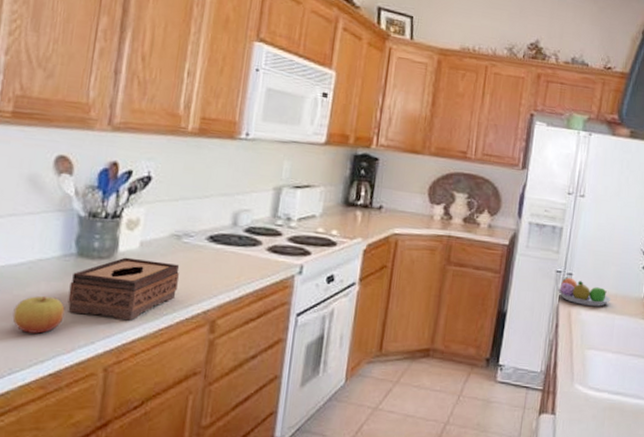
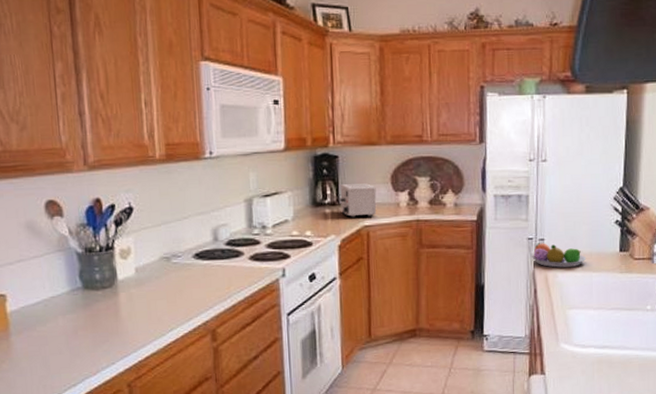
apple: present [12,296,65,334] -> none [40,328,84,362]
tissue box: present [68,257,180,321] -> none [83,283,176,340]
toaster: none [372,188,412,226] -> present [339,183,377,218]

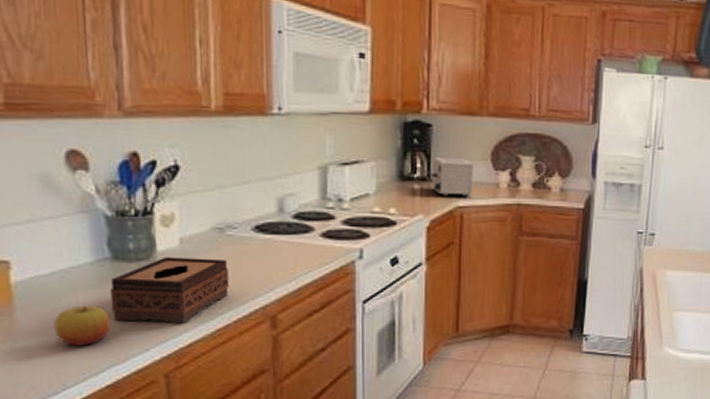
apple: none [40,328,84,362] -> present [54,306,111,346]
tissue box: none [83,283,176,340] -> present [110,257,229,324]
fruit bowl: present [531,243,587,268] -> none [639,238,698,266]

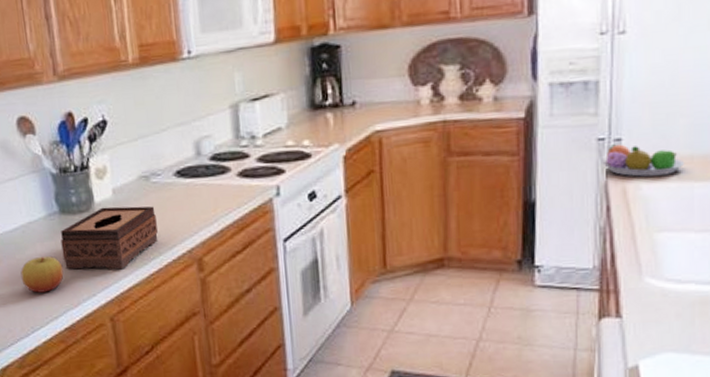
toaster: present [430,158,474,197] -> none [343,78,391,122]
fruit bowl: none [639,238,698,266] -> present [602,144,685,177]

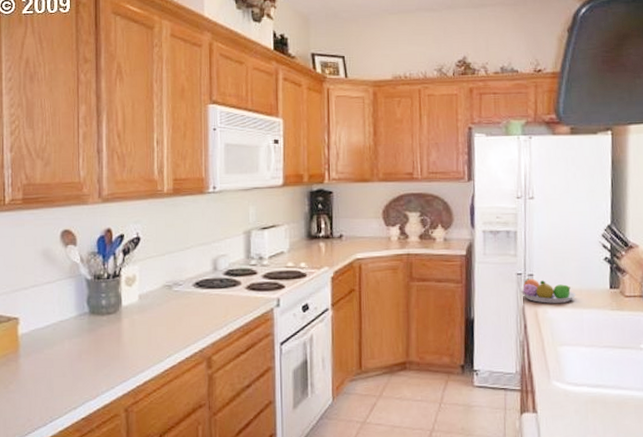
apple: present [20,256,64,293] -> none [46,352,87,385]
tissue box: present [61,206,158,270] -> none [88,310,175,365]

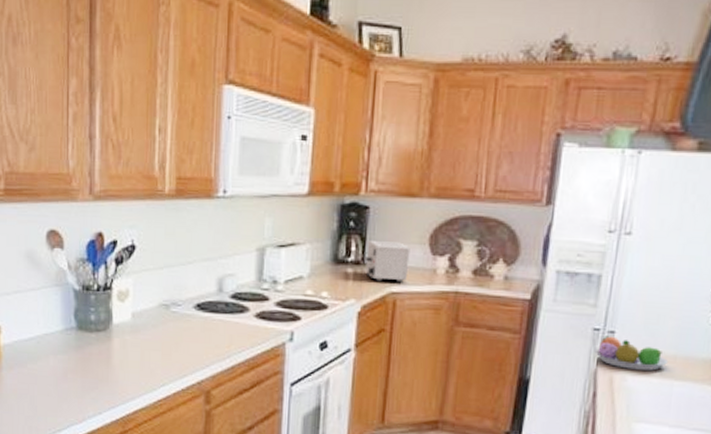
toaster: none [333,218,369,251] -> present [365,241,410,283]

